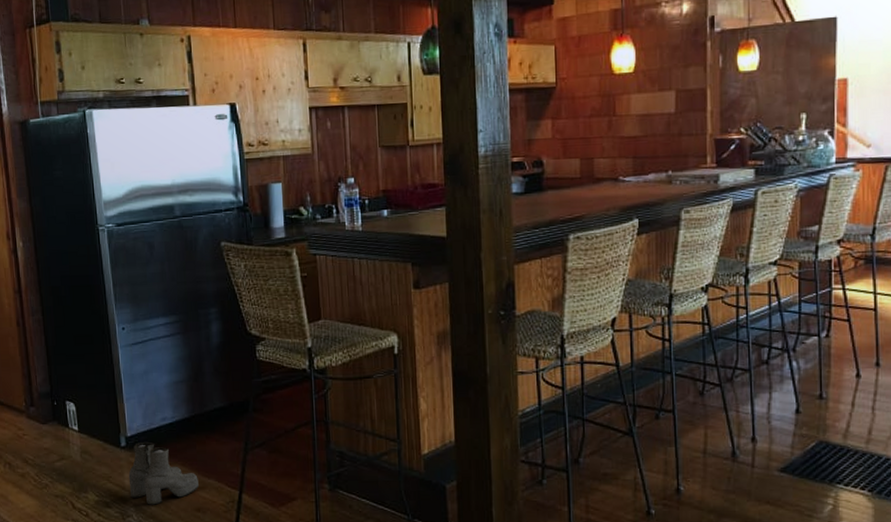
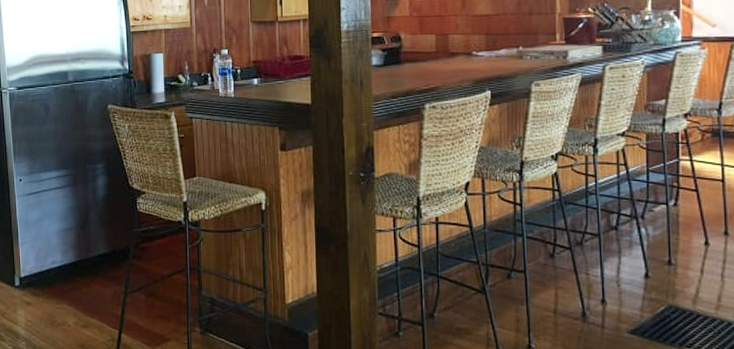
boots: present [128,441,199,505] -> none [21,282,83,340]

